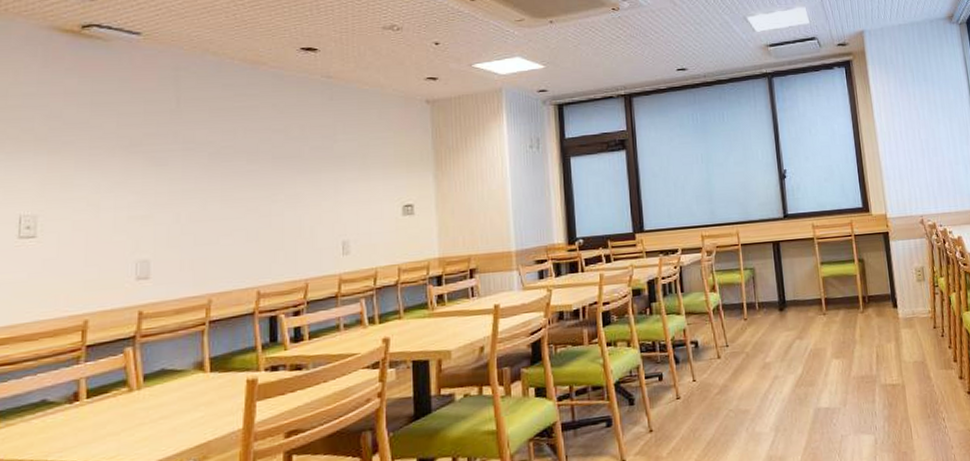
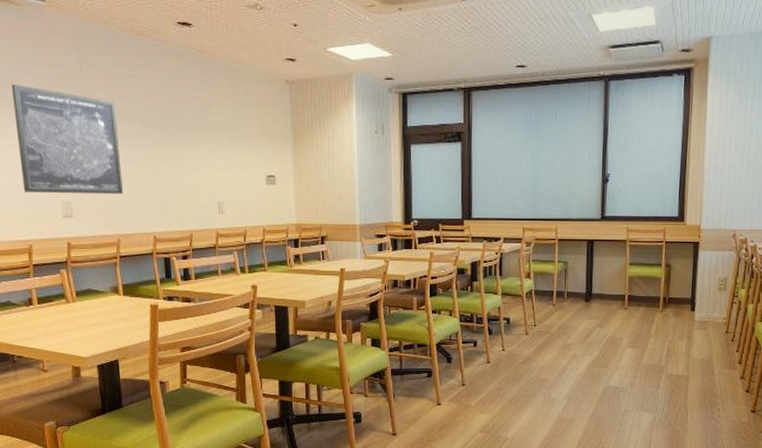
wall art: none [84,127,220,254] -> present [12,84,123,195]

